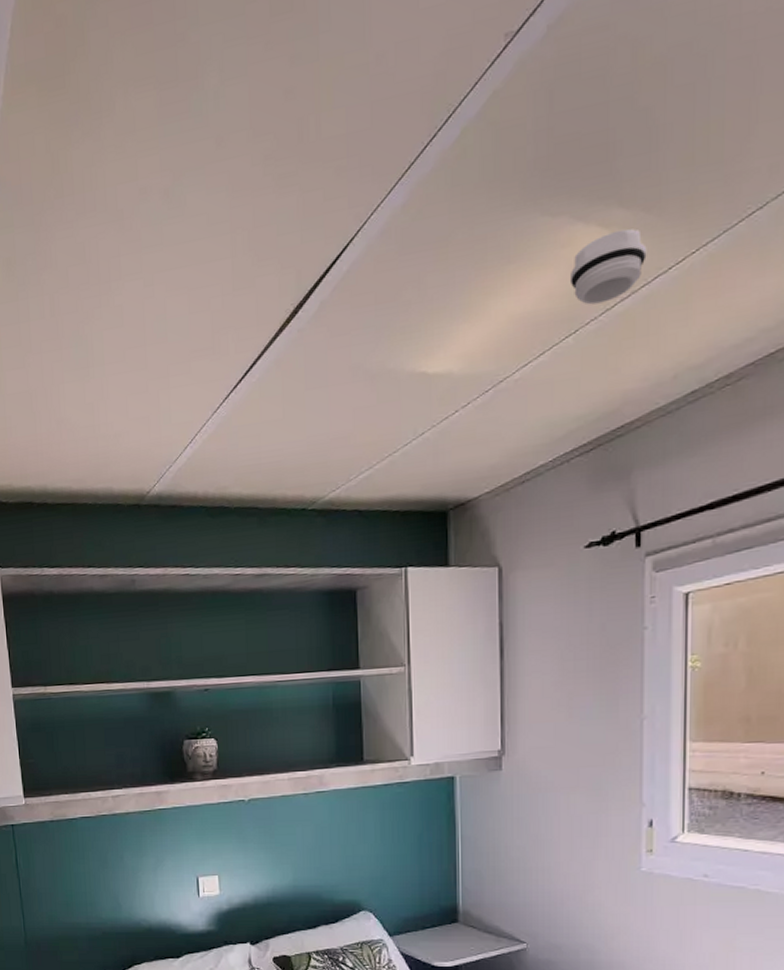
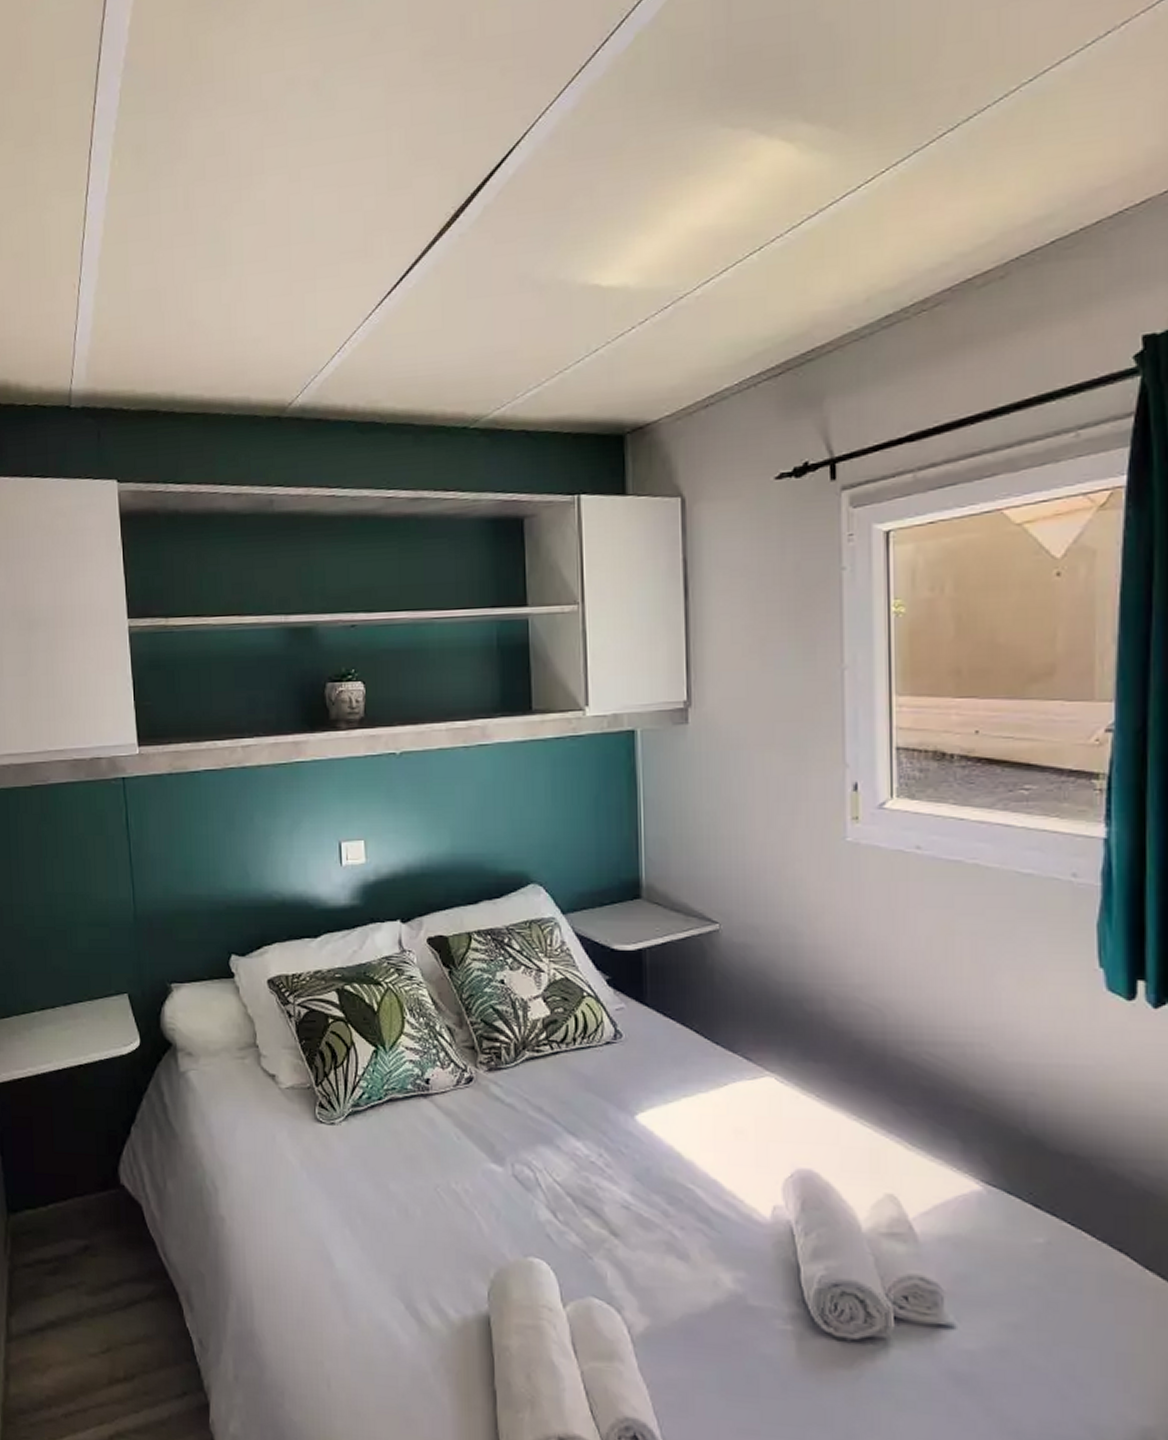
smoke detector: present [571,228,647,305] -> none [754,144,834,222]

